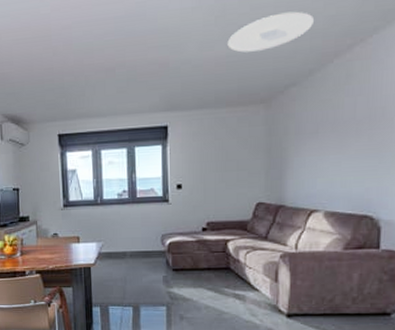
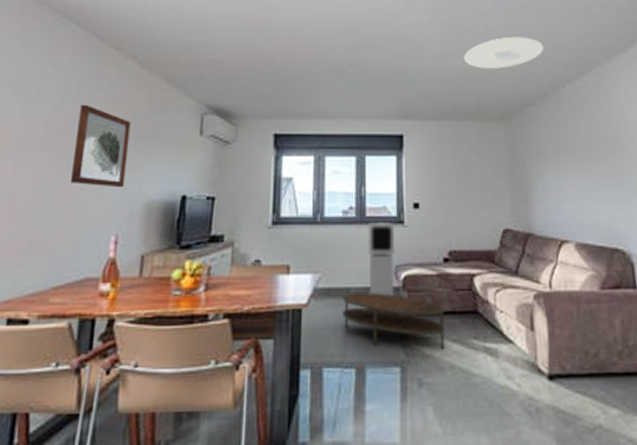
coffee table: none [121,254,203,295] -> present [342,291,446,349]
air purifier: none [139,201,162,258] -> present [368,223,396,296]

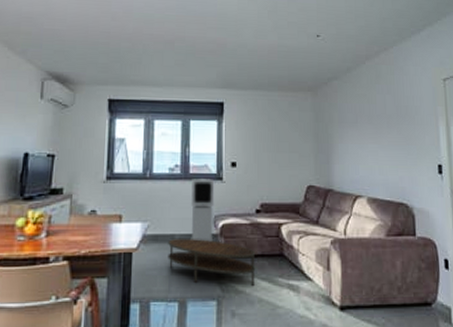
ceiling light: present [464,36,544,69] -> none [279,17,349,46]

